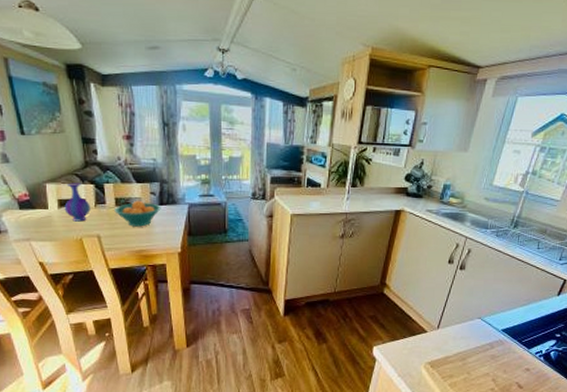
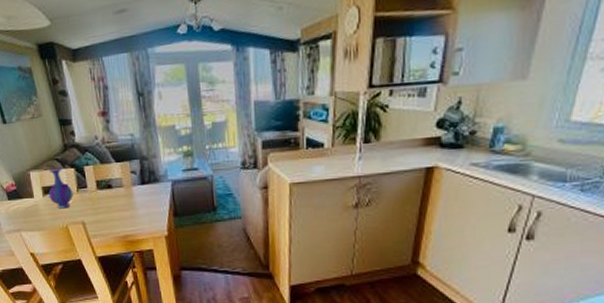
fruit bowl: present [114,200,161,227] -> none [96,181,143,210]

